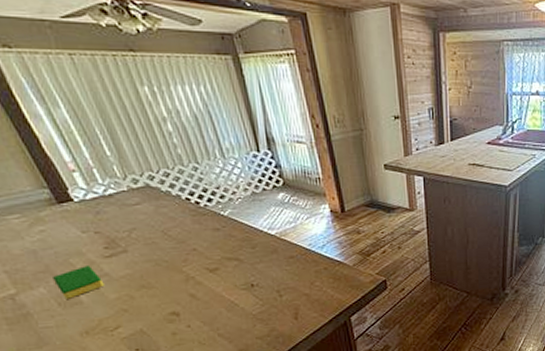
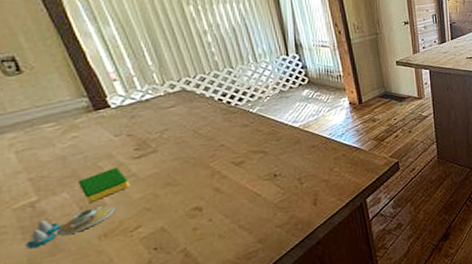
salt and pepper shaker set: none [13,304,93,340] -> present [26,205,115,249]

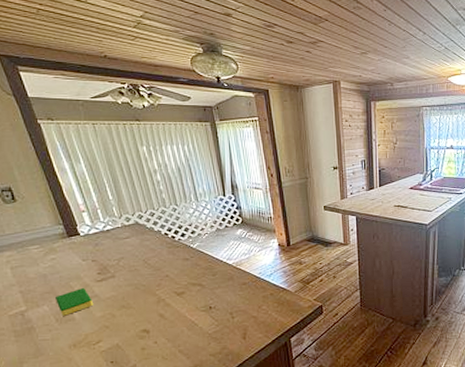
salt and pepper shaker set: present [26,205,115,249] -> none [17,320,82,350]

